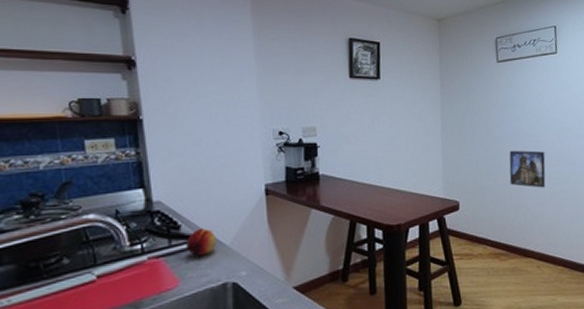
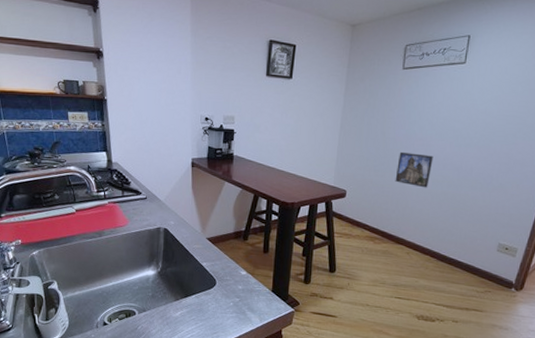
fruit: present [187,228,217,256] -> none [134,186,155,206]

